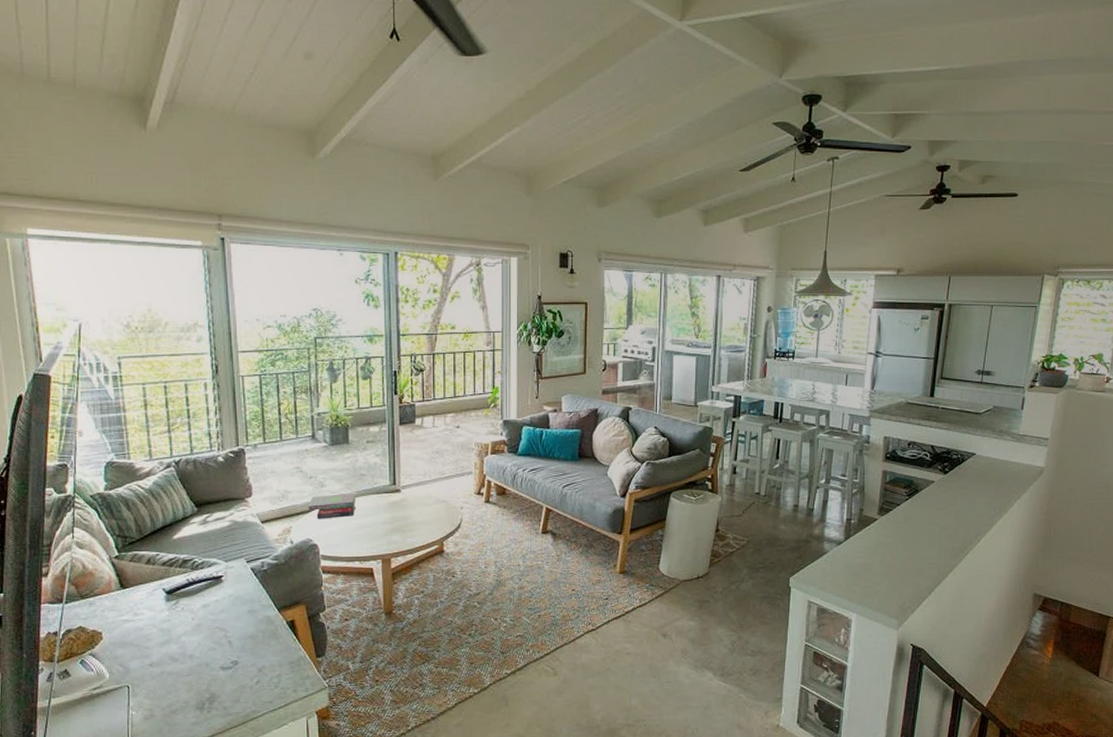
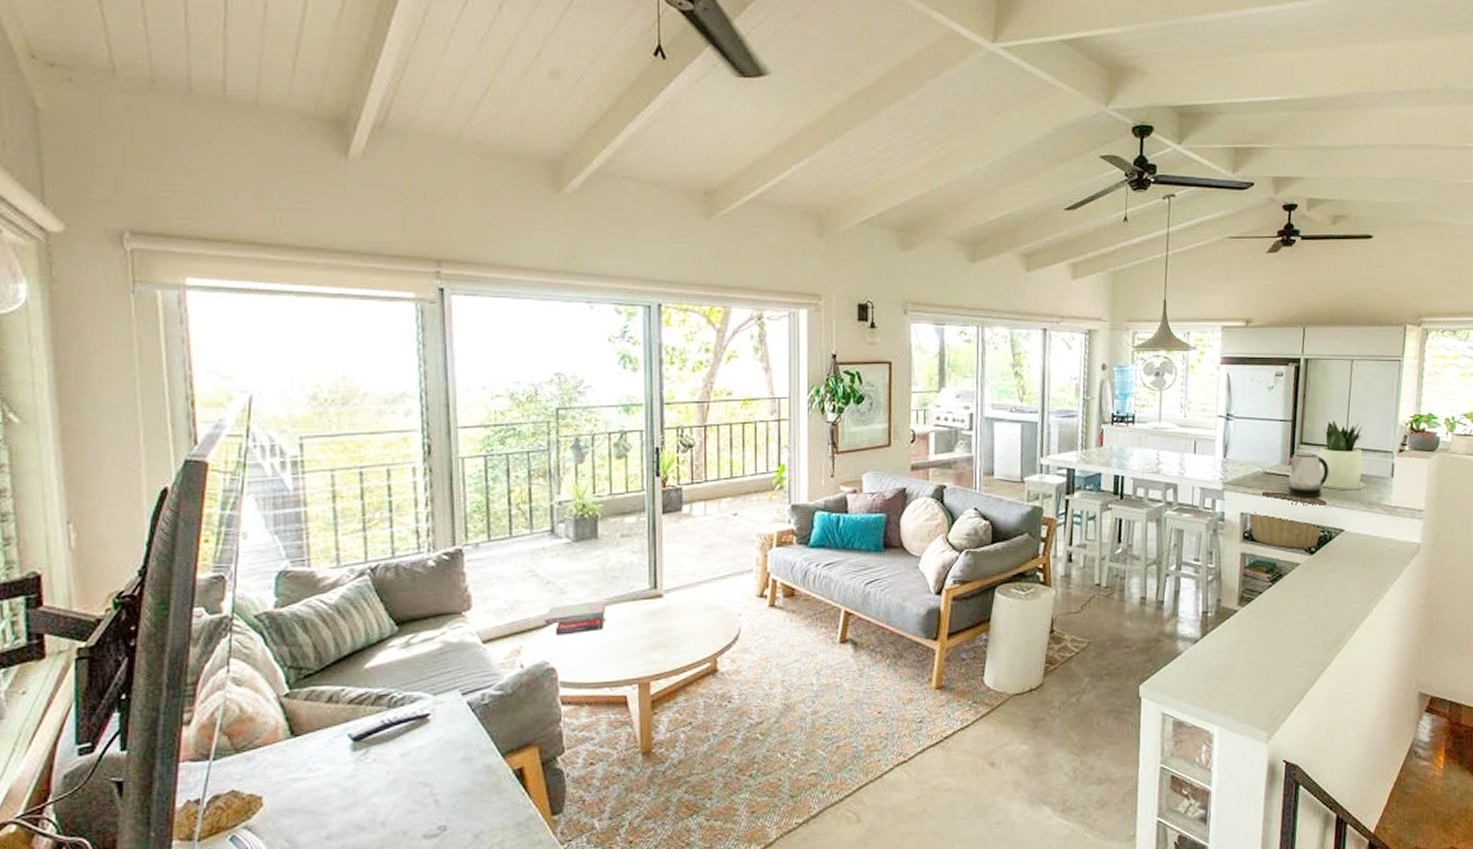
basket: none [891,419,962,468] -> present [1248,491,1328,549]
kettle: none [926,385,965,426] -> present [1287,451,1329,499]
planter: none [957,359,998,420] -> present [1319,420,1365,491]

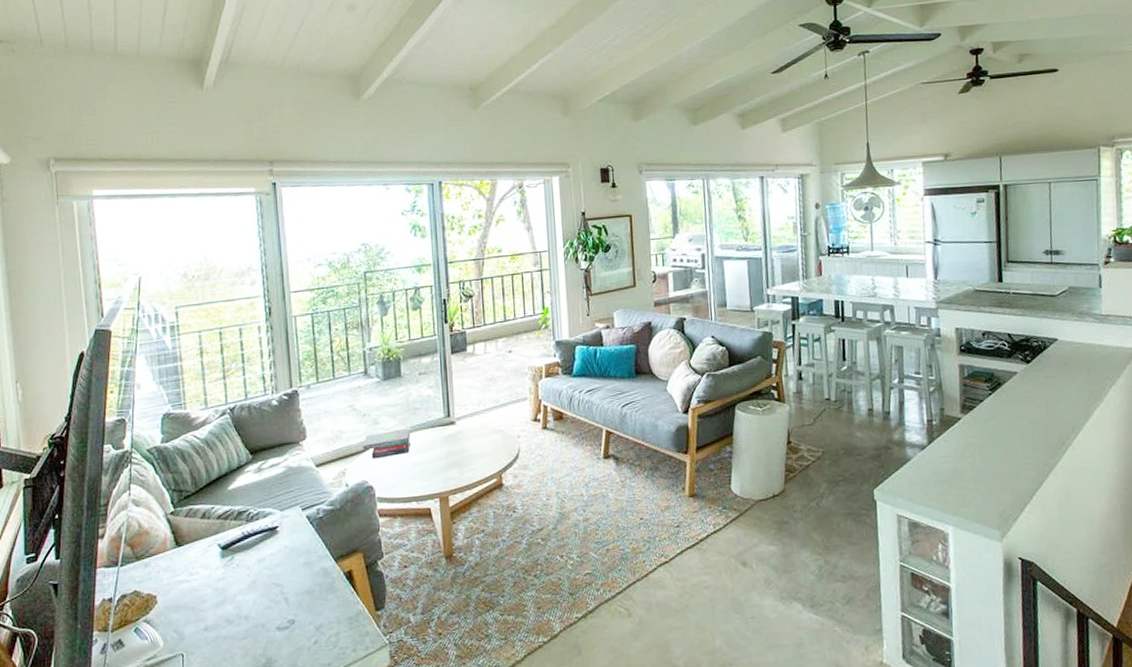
basket: present [1248,491,1328,549] -> none [963,307,1039,359]
kettle: present [1287,451,1329,499] -> none [998,269,1038,312]
planter: present [1319,420,1365,491] -> none [1026,238,1075,303]

